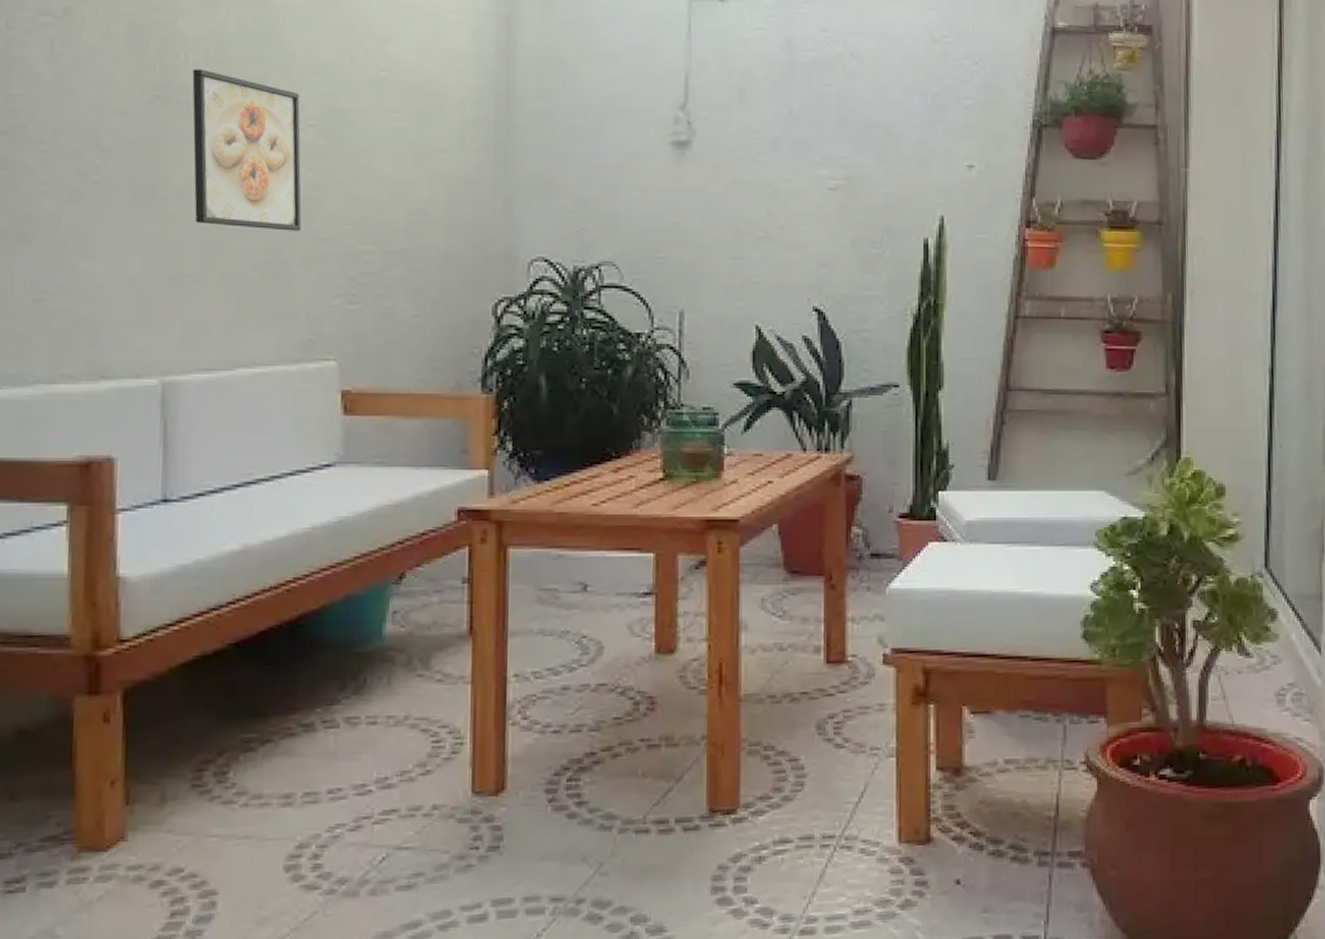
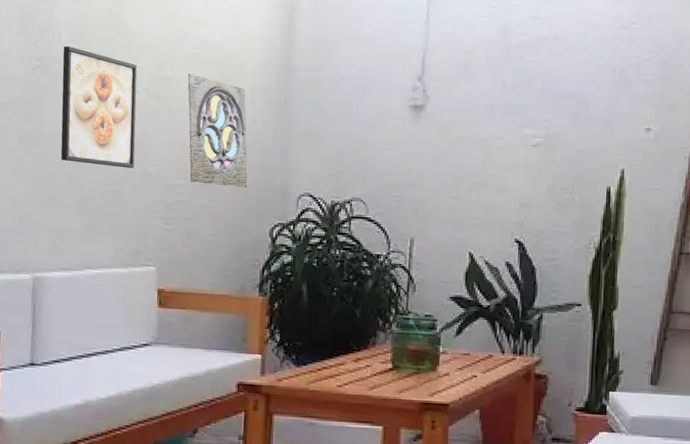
wall ornament: none [370,103,460,252] -> present [187,73,248,188]

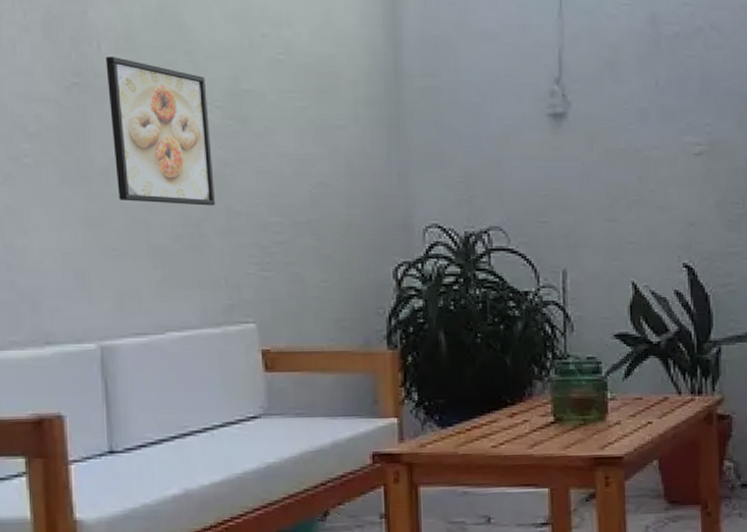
wall ornament: present [187,73,248,188] -> none [271,85,361,221]

